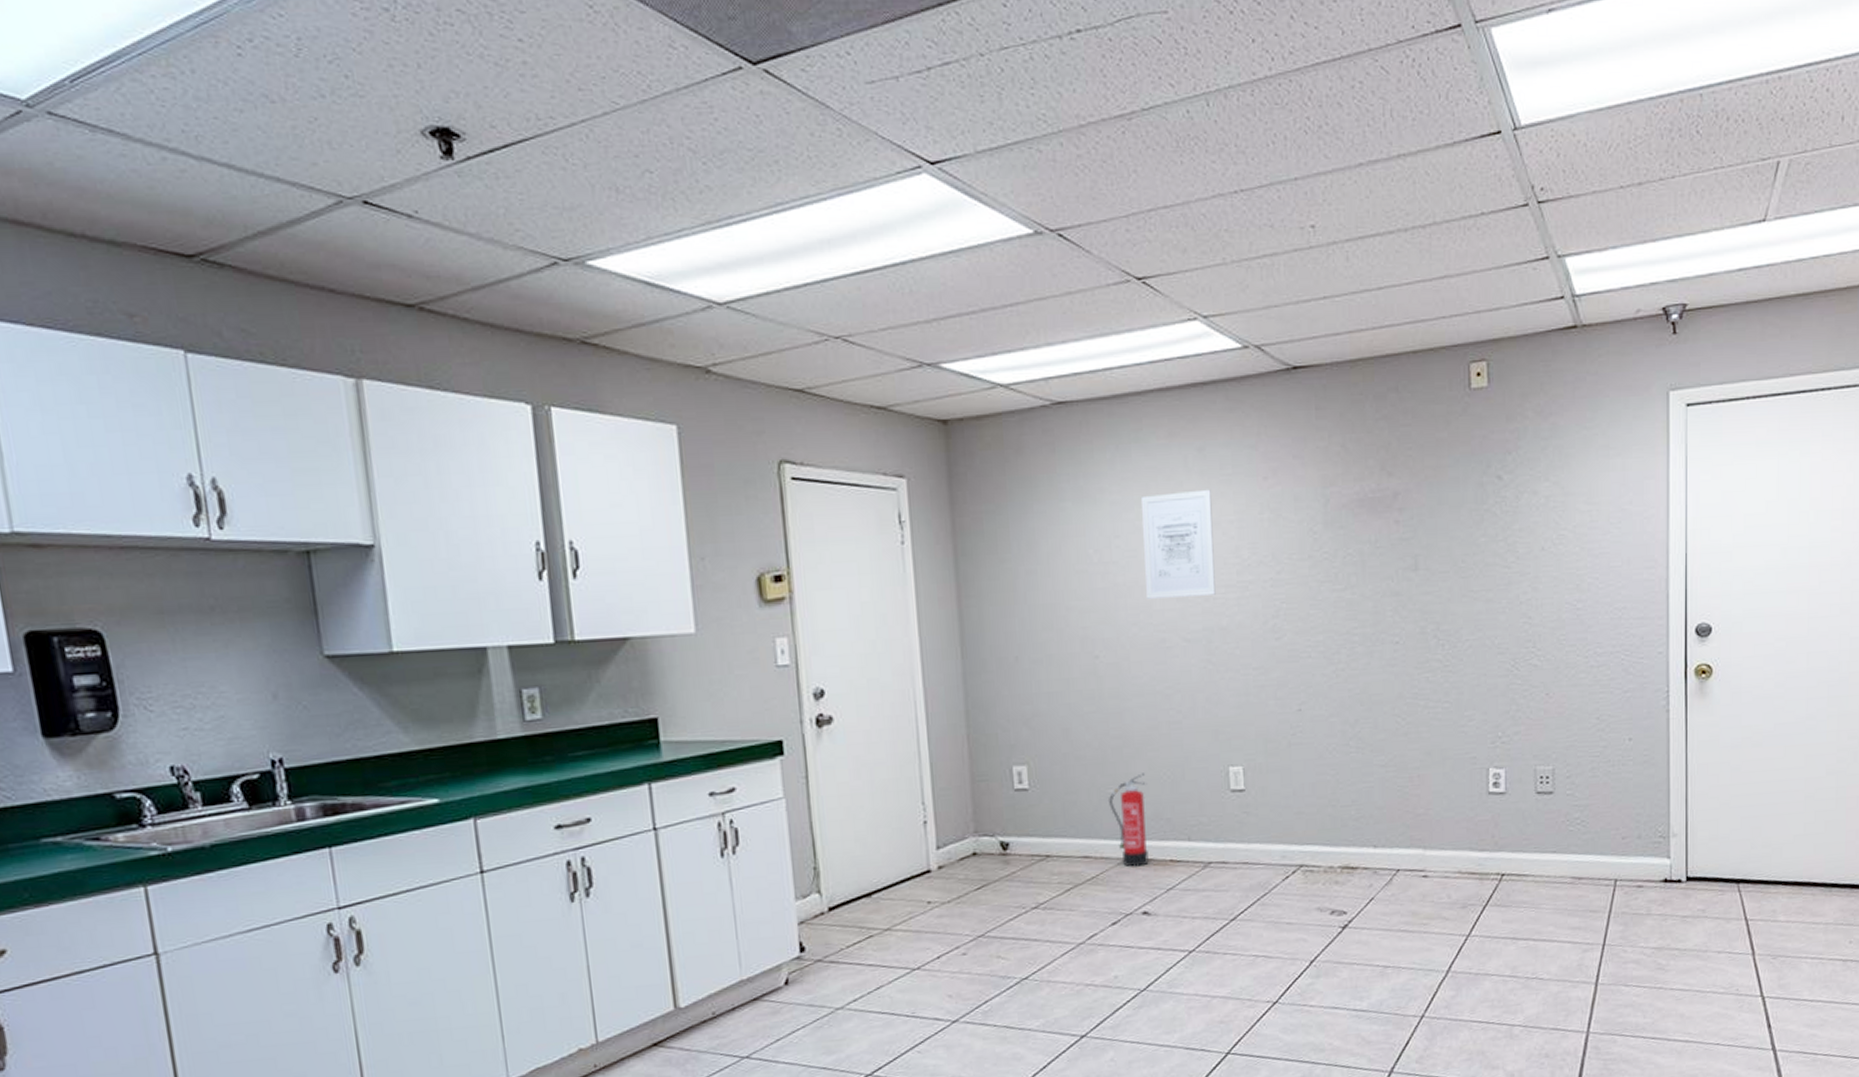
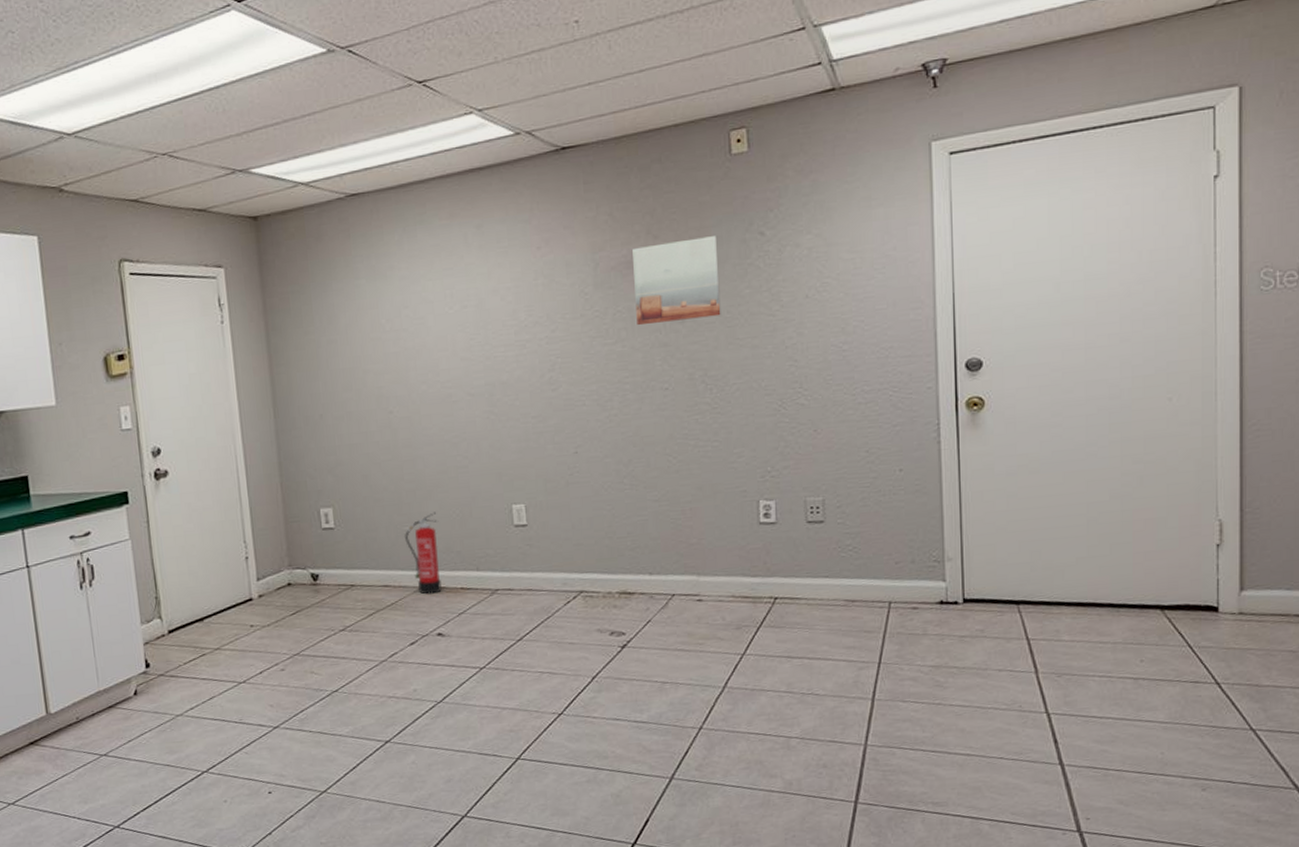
wall art: present [1140,489,1216,599] -> none [426,261,496,360]
wall art: none [1365,477,1456,572] -> present [632,236,721,326]

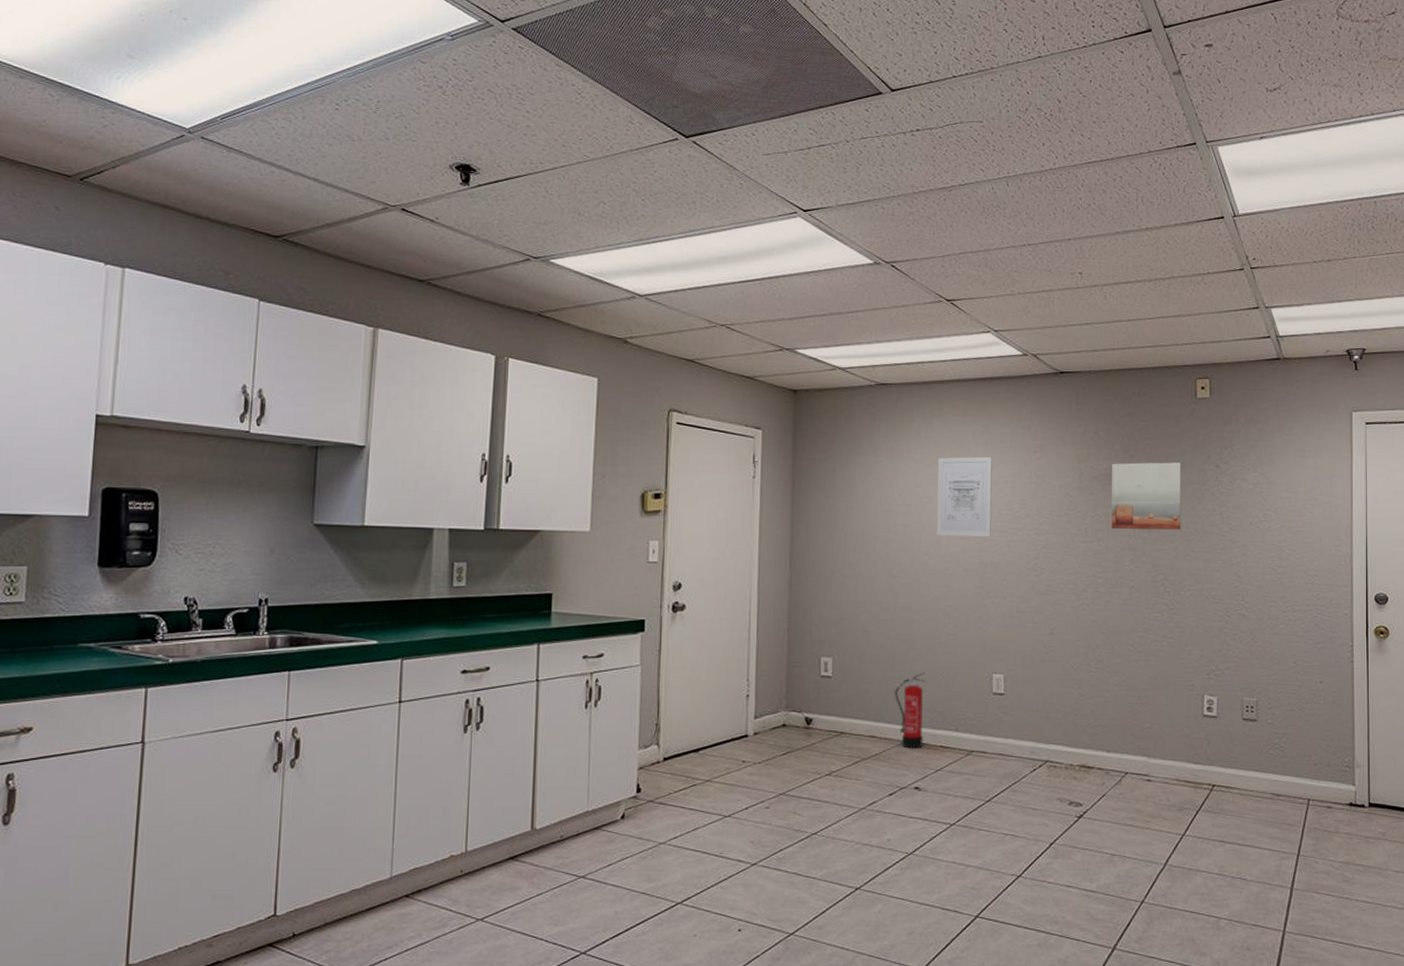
wall art: none [426,261,496,360] -> present [936,456,992,537]

